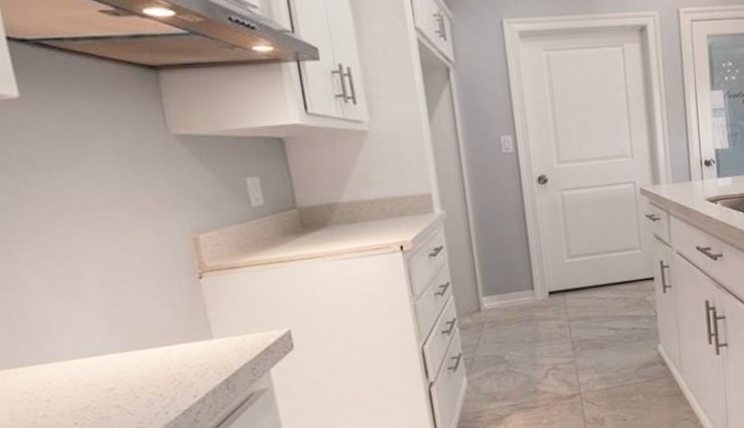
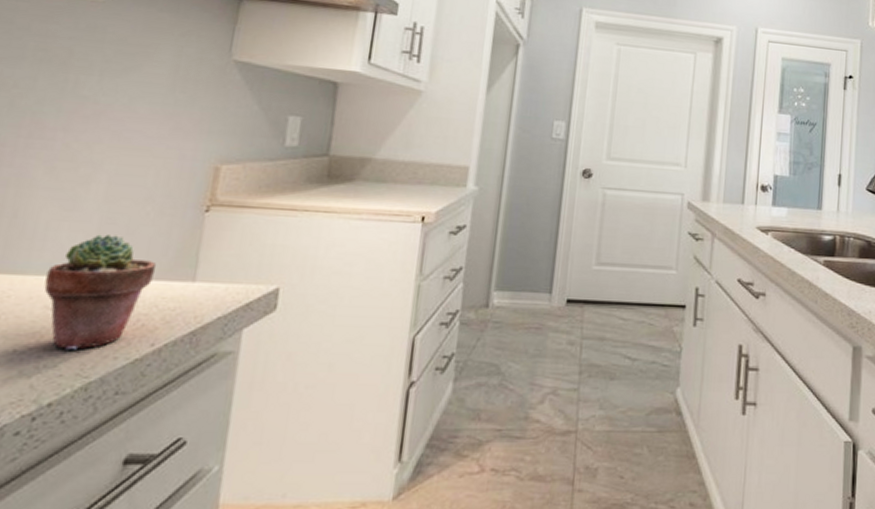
potted succulent: none [75,314,174,415] -> present [44,234,156,350]

